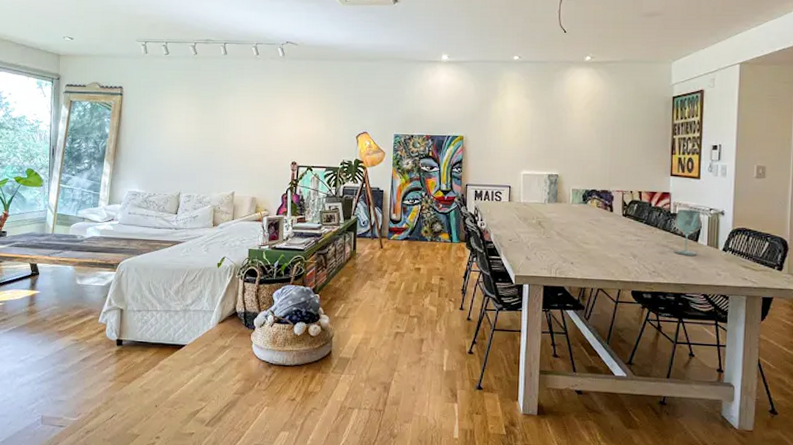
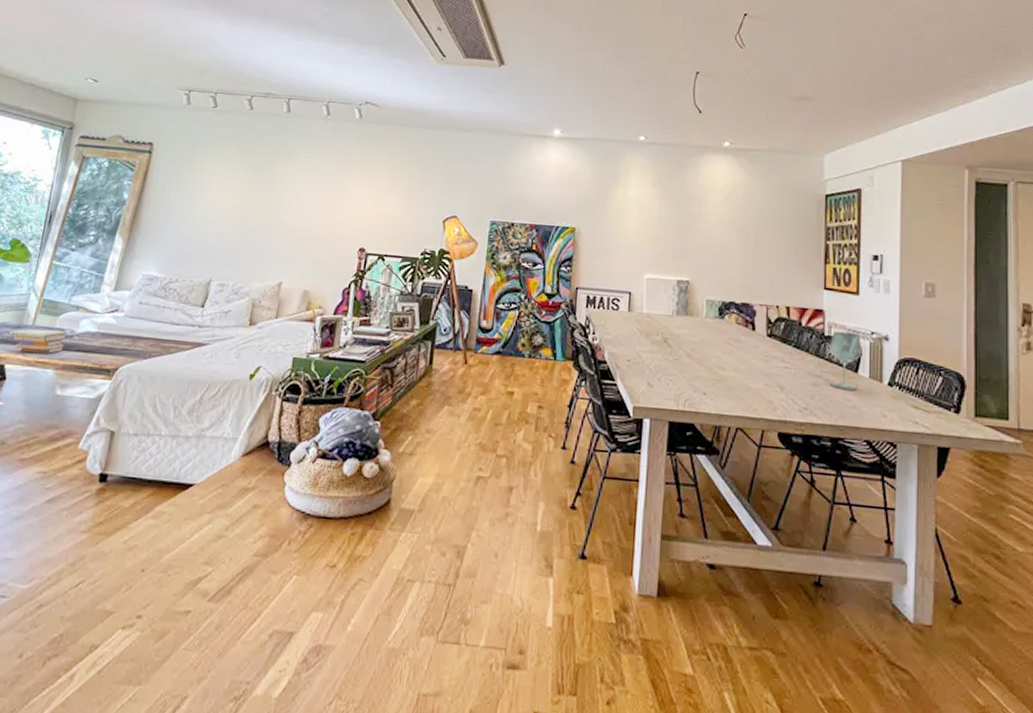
books: none [36,236,78,255] -> present [9,328,67,355]

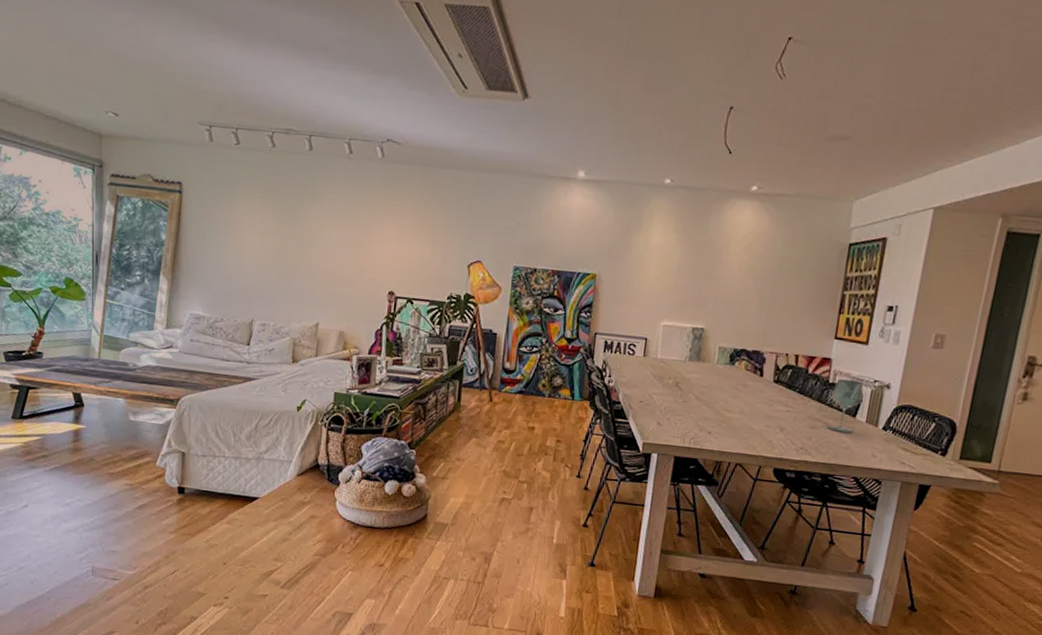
books: present [9,328,67,355] -> none [79,361,130,385]

